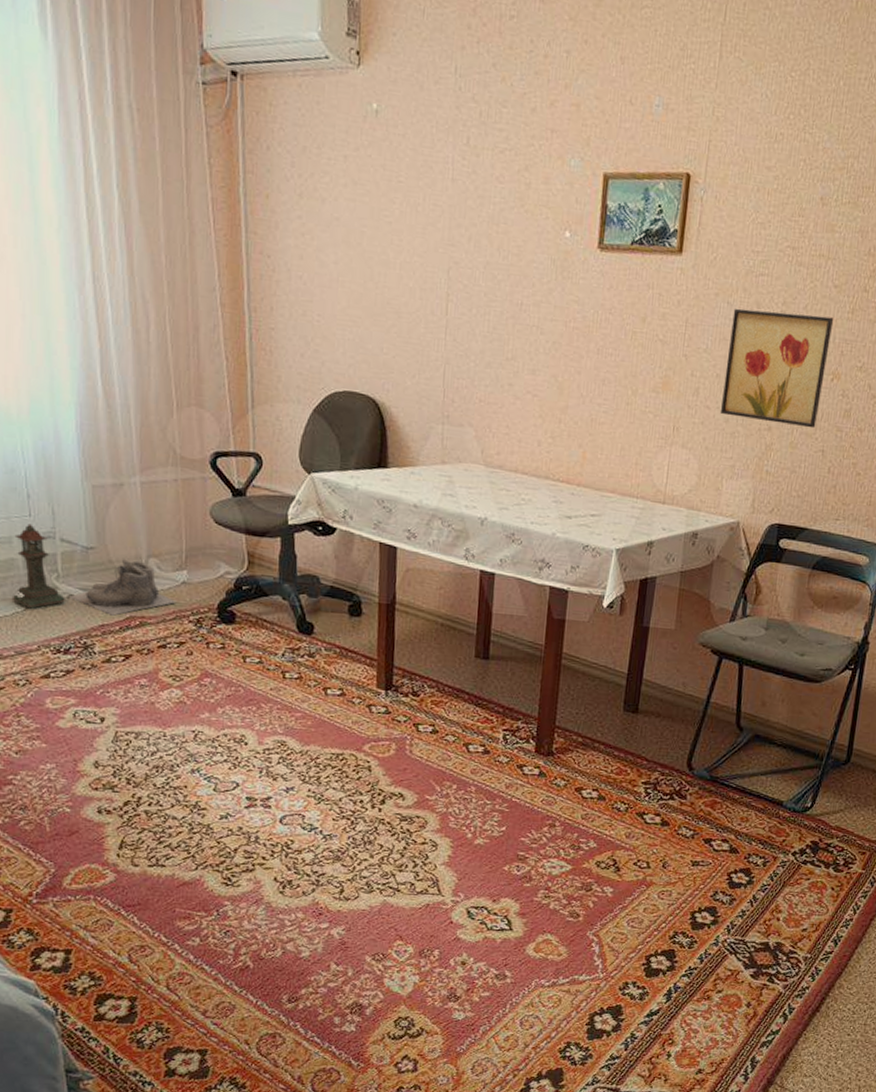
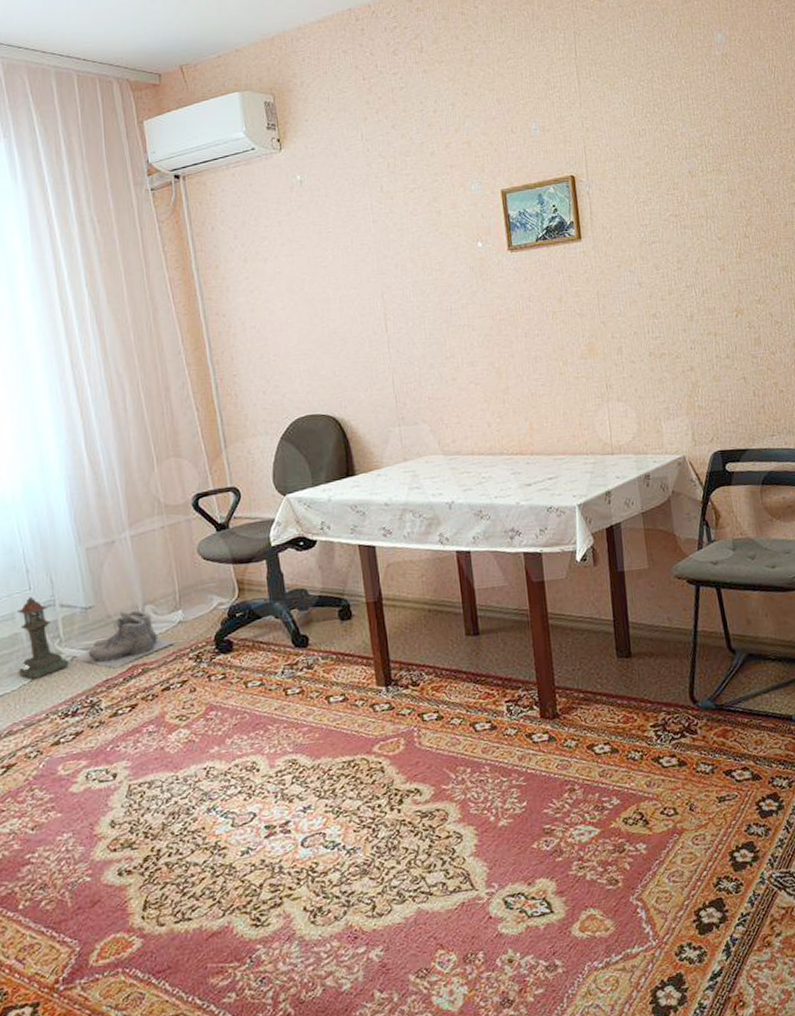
wall art: present [720,308,834,429] -> none [636,264,733,366]

